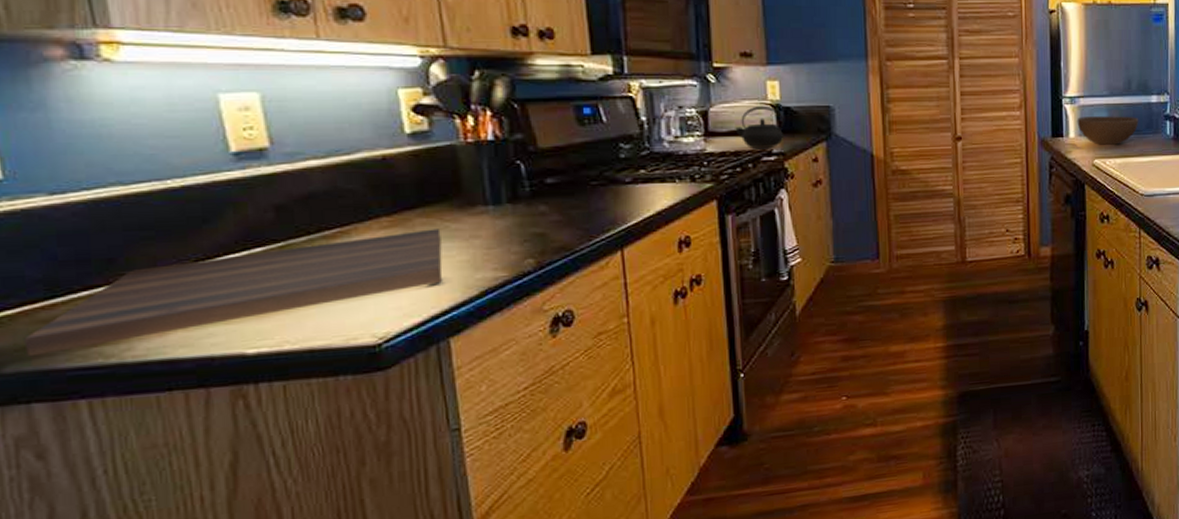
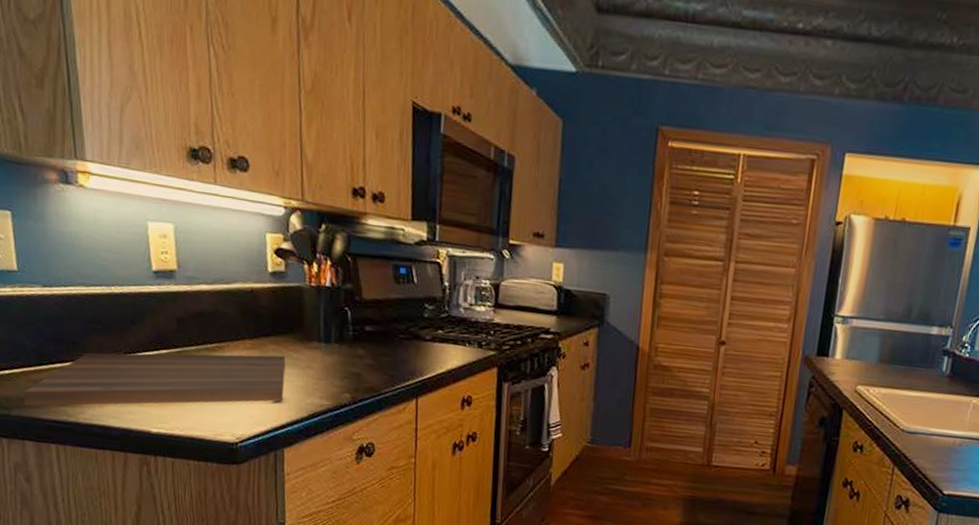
kettle: present [735,105,784,150] -> none [520,285,564,328]
bowl: present [1077,116,1139,146] -> none [845,338,914,374]

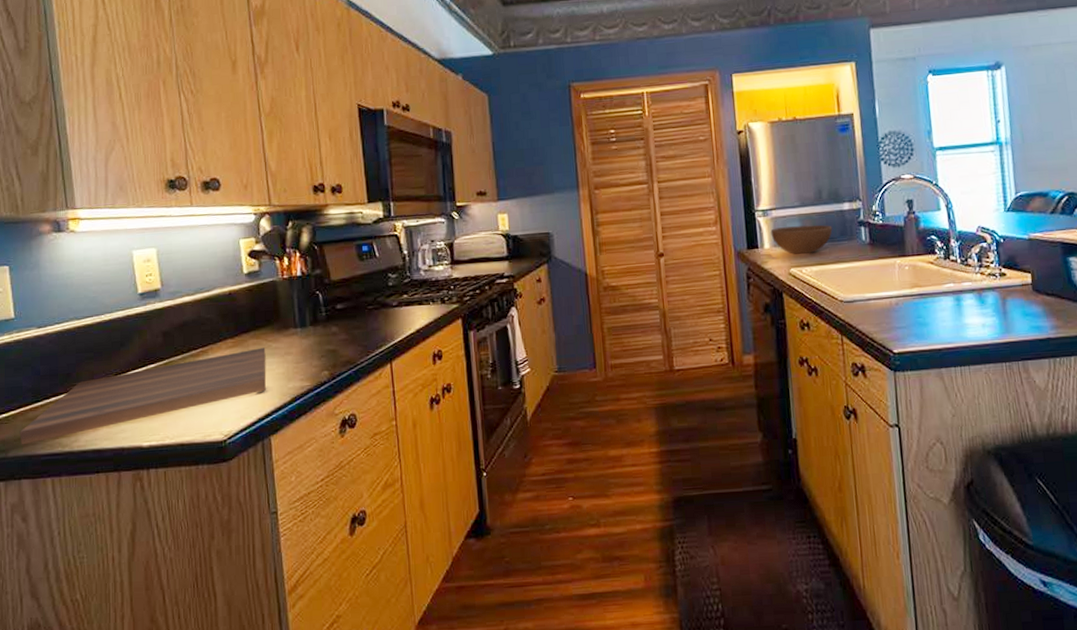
bowl: none [845,338,914,374] -> present [770,225,833,255]

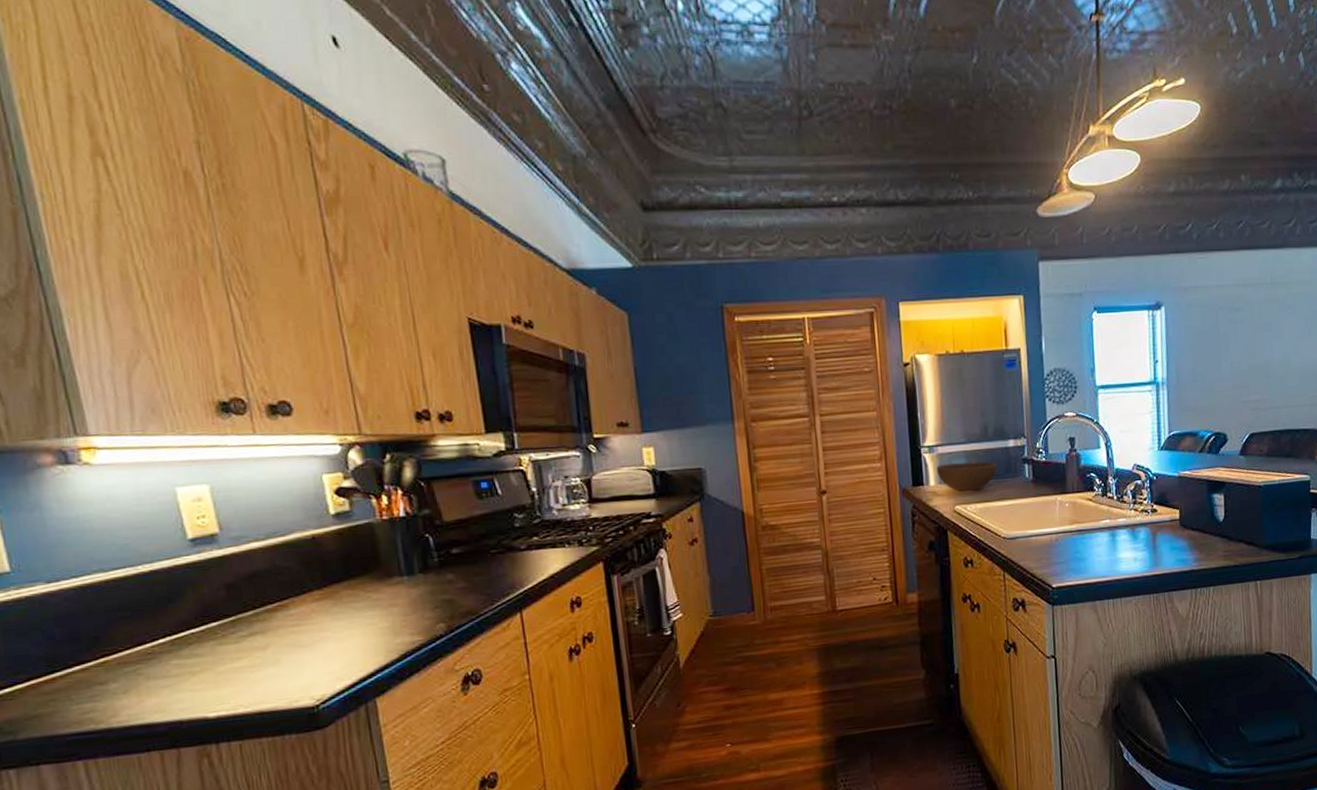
cutting board: present [19,347,267,445] -> none [32,599,368,725]

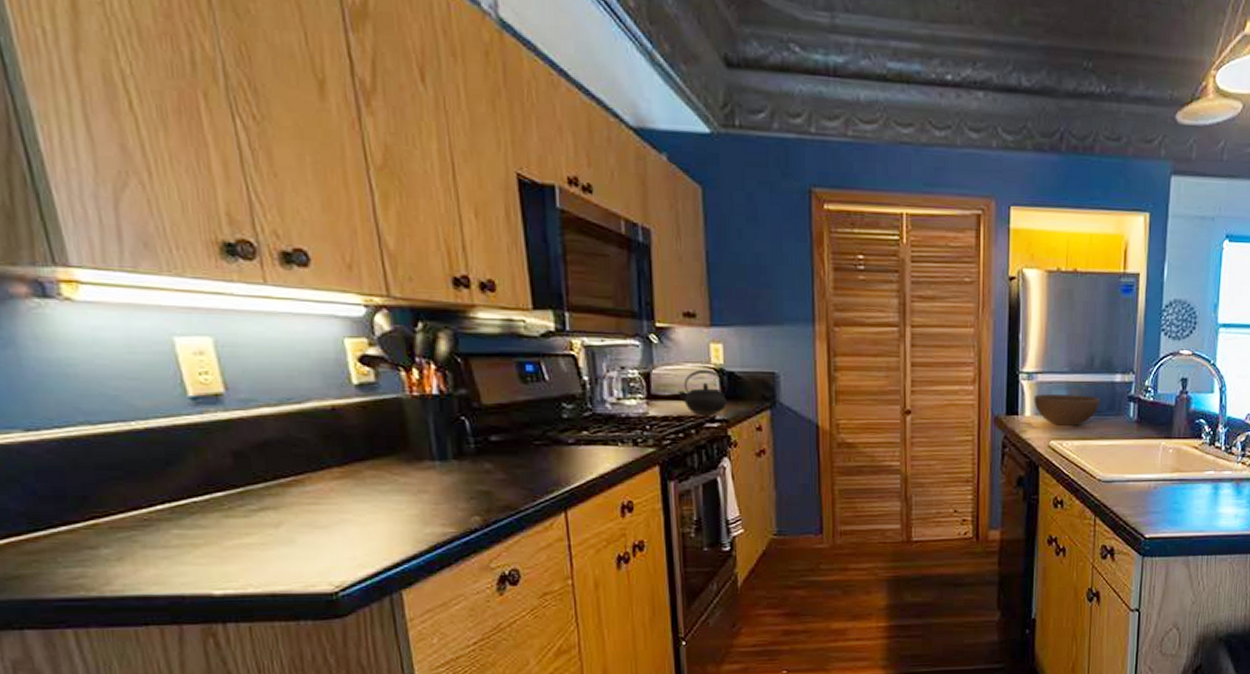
kettle: none [616,471,661,513] -> present [678,369,728,415]

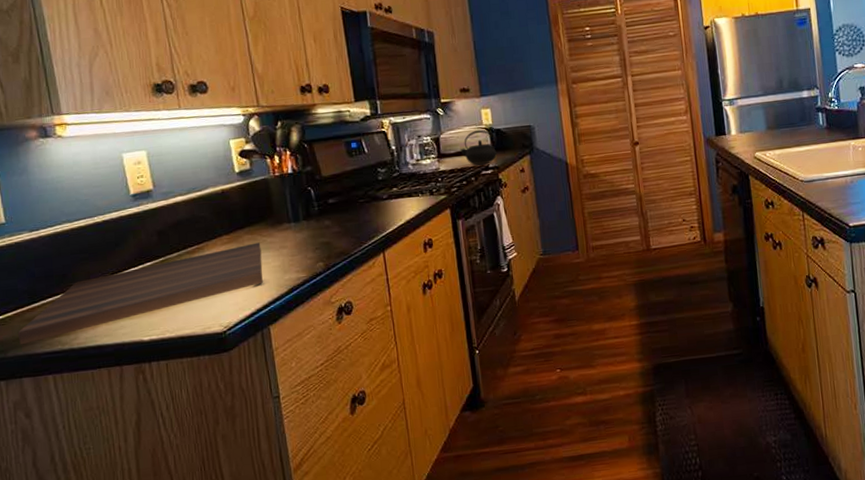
cutting board: none [12,482,393,586] -> present [17,242,263,345]
bowl: present [1033,394,1101,427] -> none [736,112,793,140]

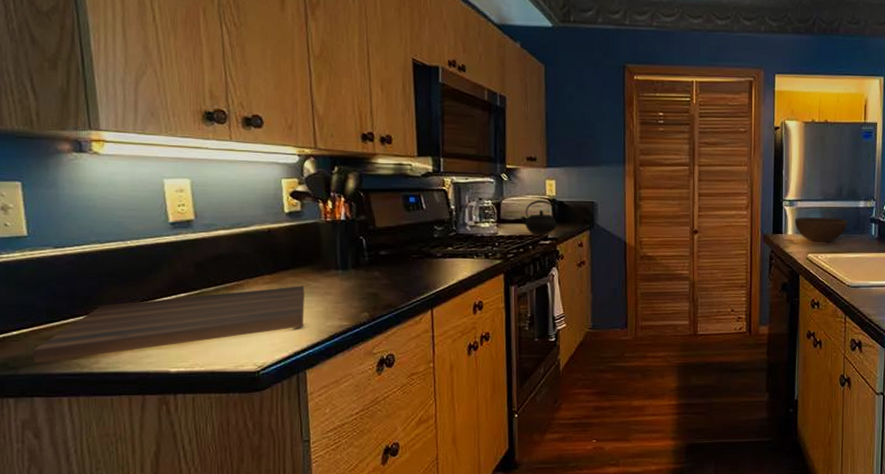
bowl: none [736,112,793,140] -> present [794,217,848,243]

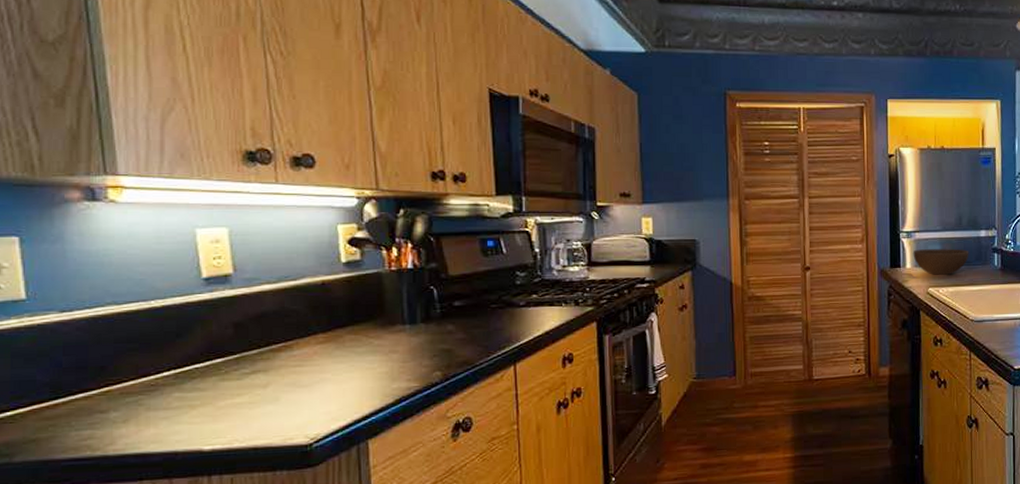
cutting board: present [32,286,305,364] -> none [31,344,366,449]
kettle: present [520,199,558,235] -> none [614,239,656,278]

